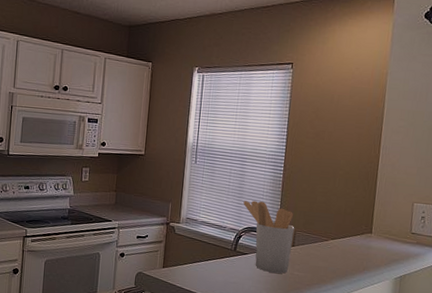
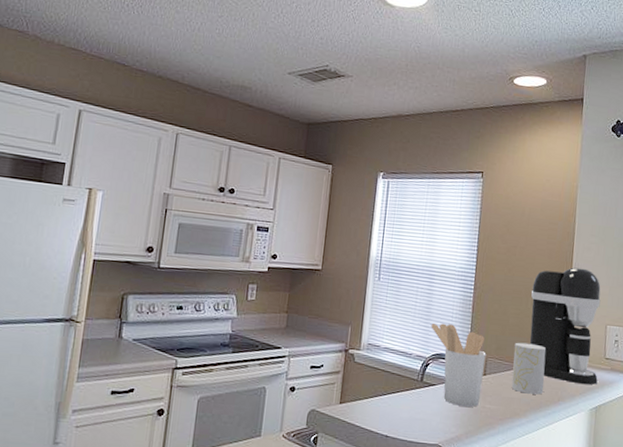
cup: none [318,218,353,264] -> present [511,342,546,395]
coffee maker: none [336,150,409,256] -> present [529,267,601,385]

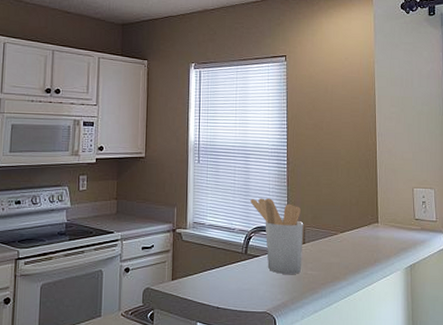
cup: present [511,342,546,395] -> none [329,210,360,258]
coffee maker: present [529,267,601,385] -> none [341,137,410,244]

